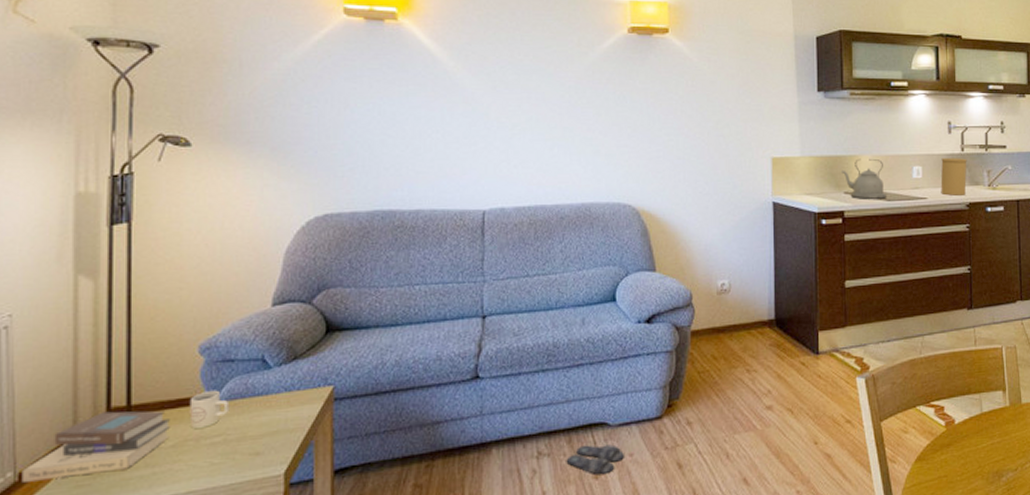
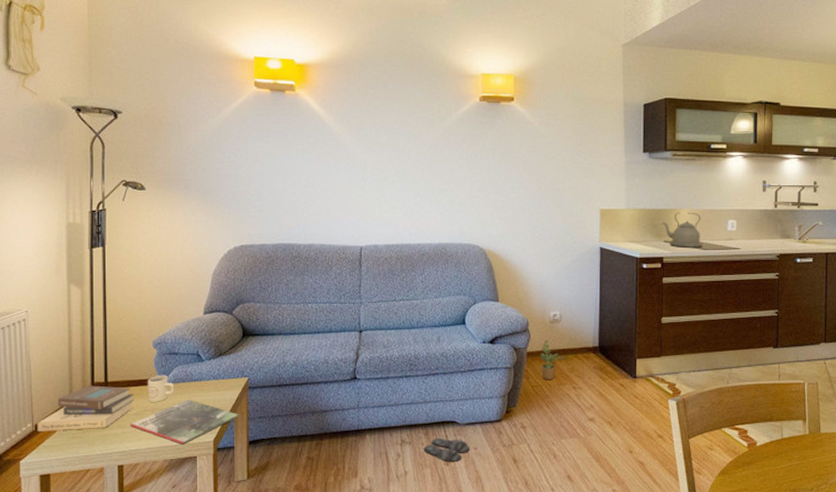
magazine: none [162,421,320,483] -> present [129,400,239,445]
potted plant: none [707,315,740,364] -> present [541,340,568,381]
canister: present [940,157,967,196] -> none [753,212,780,247]

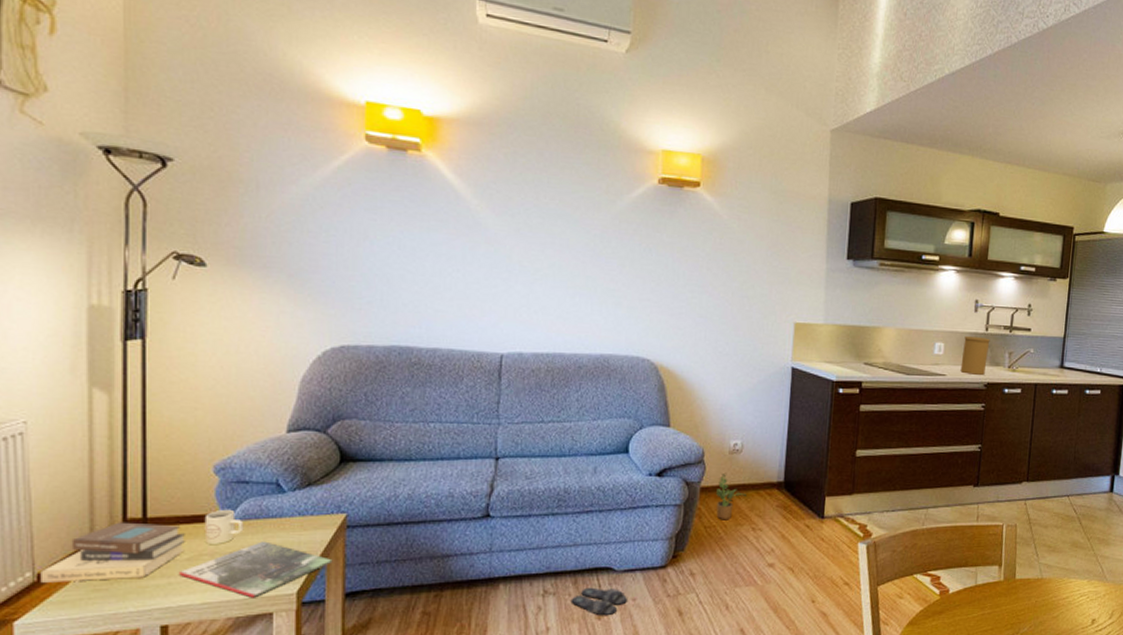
kettle: present [662,212,702,249] -> none [863,330,906,374]
canister: none [753,212,780,247] -> present [960,335,990,375]

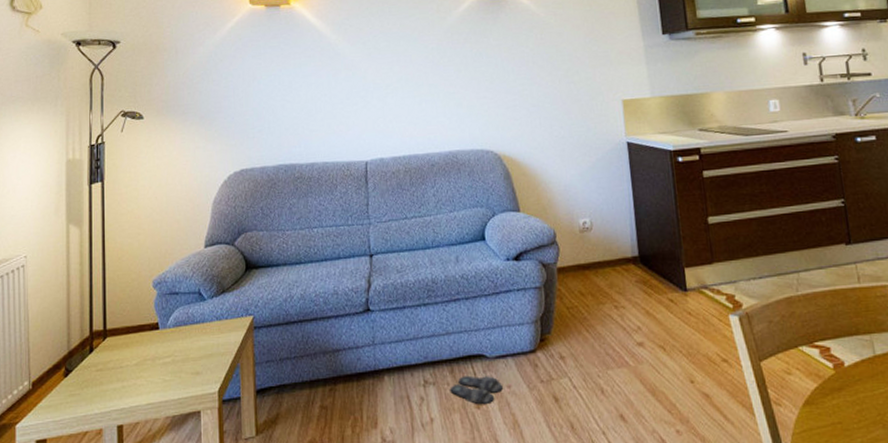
books: present [40,522,185,583] -> none [34,334,134,390]
magazine: present [178,541,333,598] -> none [129,345,245,398]
mug: present [204,509,244,546] -> none [147,318,176,351]
potted plant: present [716,474,748,520] -> none [573,253,605,300]
canister: present [960,335,990,375] -> none [799,88,830,128]

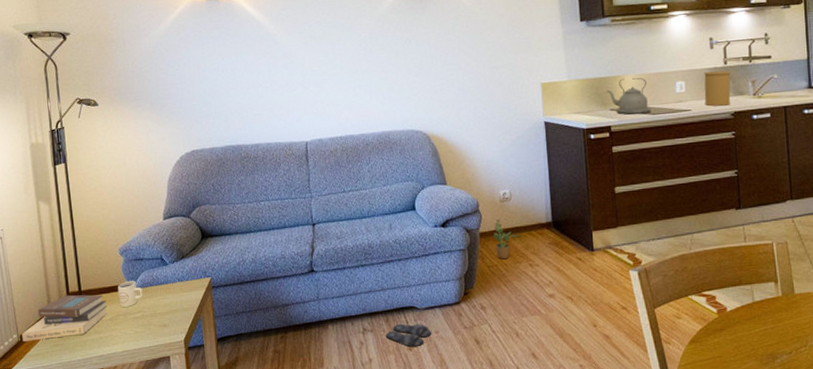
books: none [34,334,134,390] -> present [21,294,108,342]
mug: none [147,318,176,351] -> present [117,280,144,308]
potted plant: none [573,253,605,300] -> present [494,220,522,260]
kettle: none [694,95,744,136] -> present [607,77,651,115]
canister: none [799,88,830,128] -> present [704,70,731,107]

